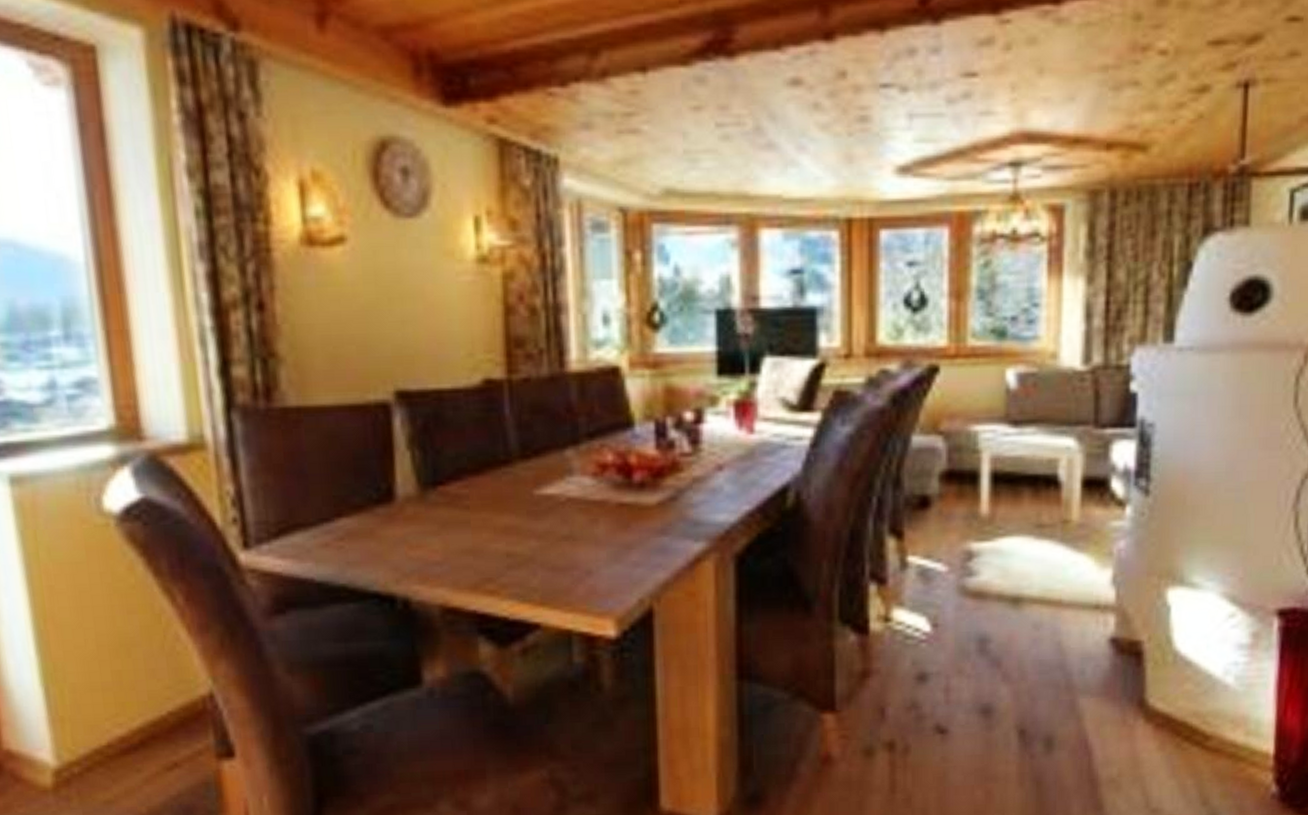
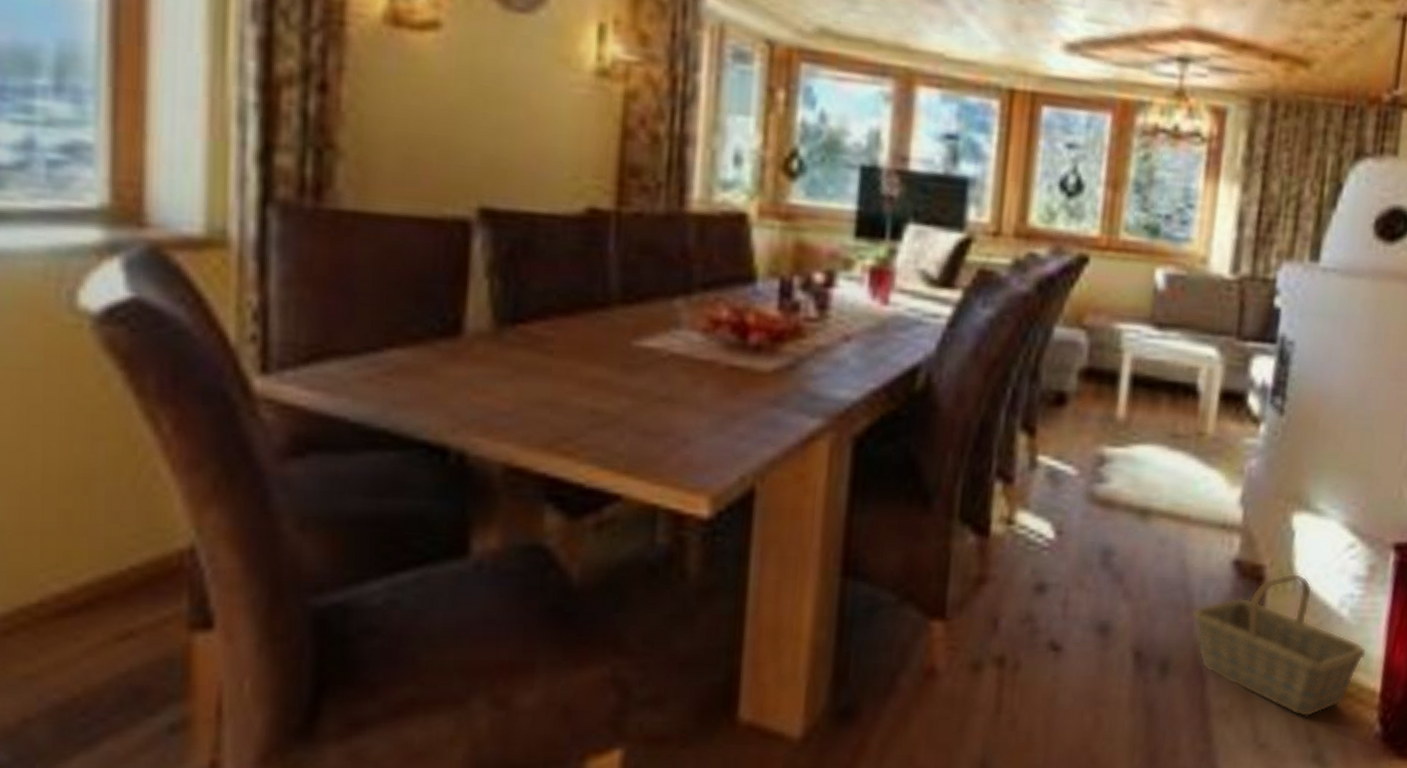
basket: none [1072,645,1257,782] -> present [1191,573,1367,718]

